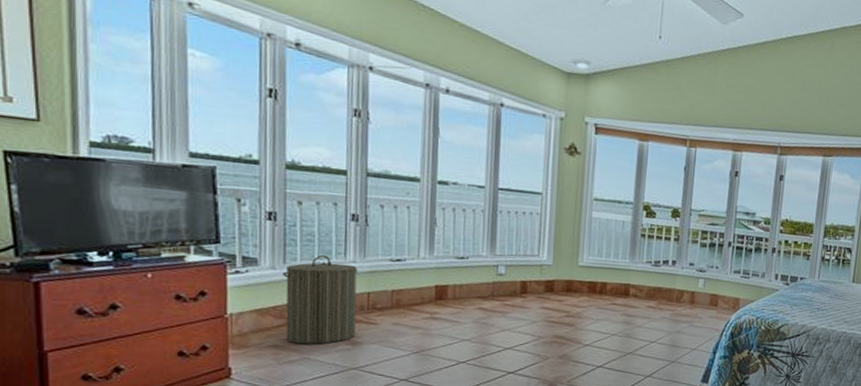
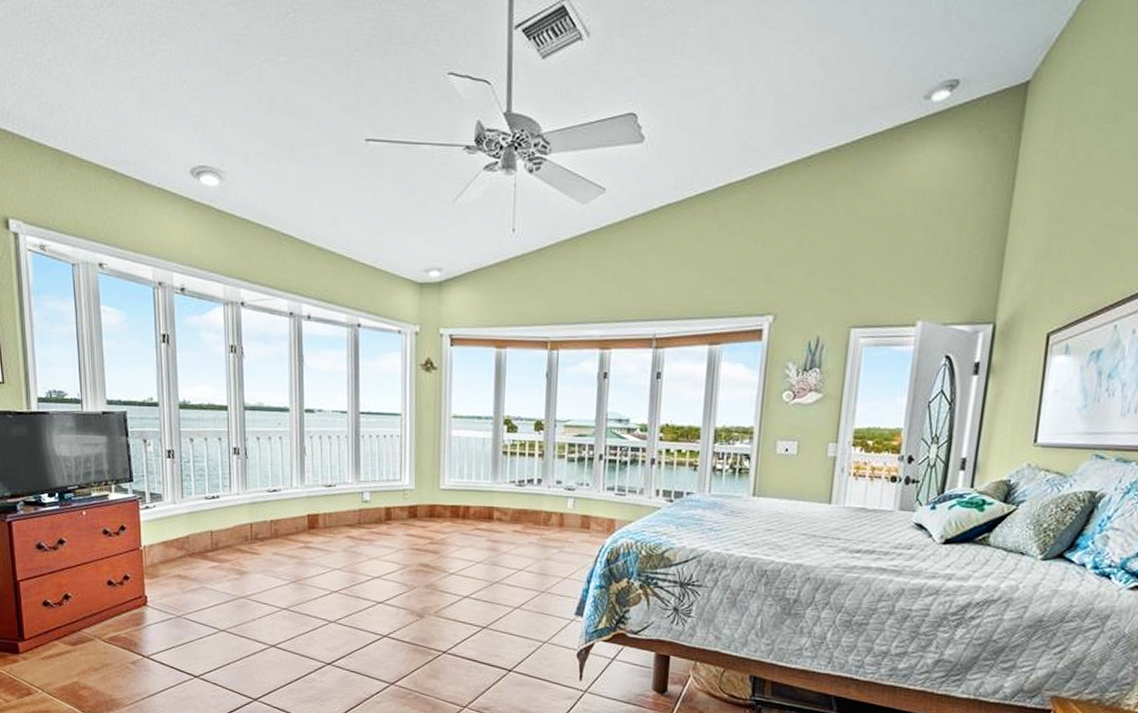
laundry hamper: present [283,255,359,345] -> none [182,489,242,574]

